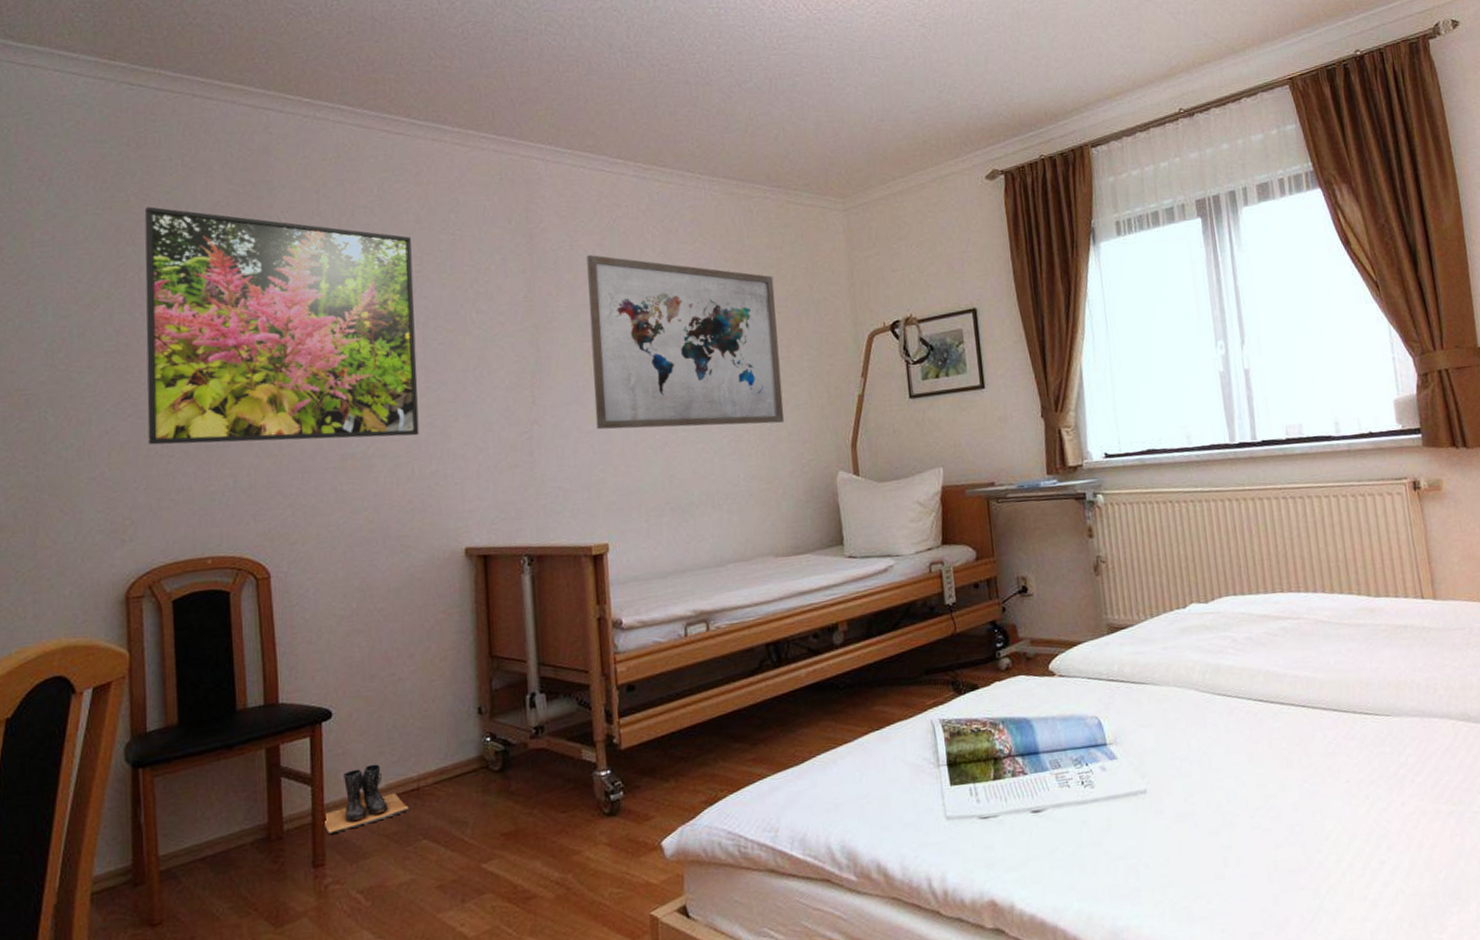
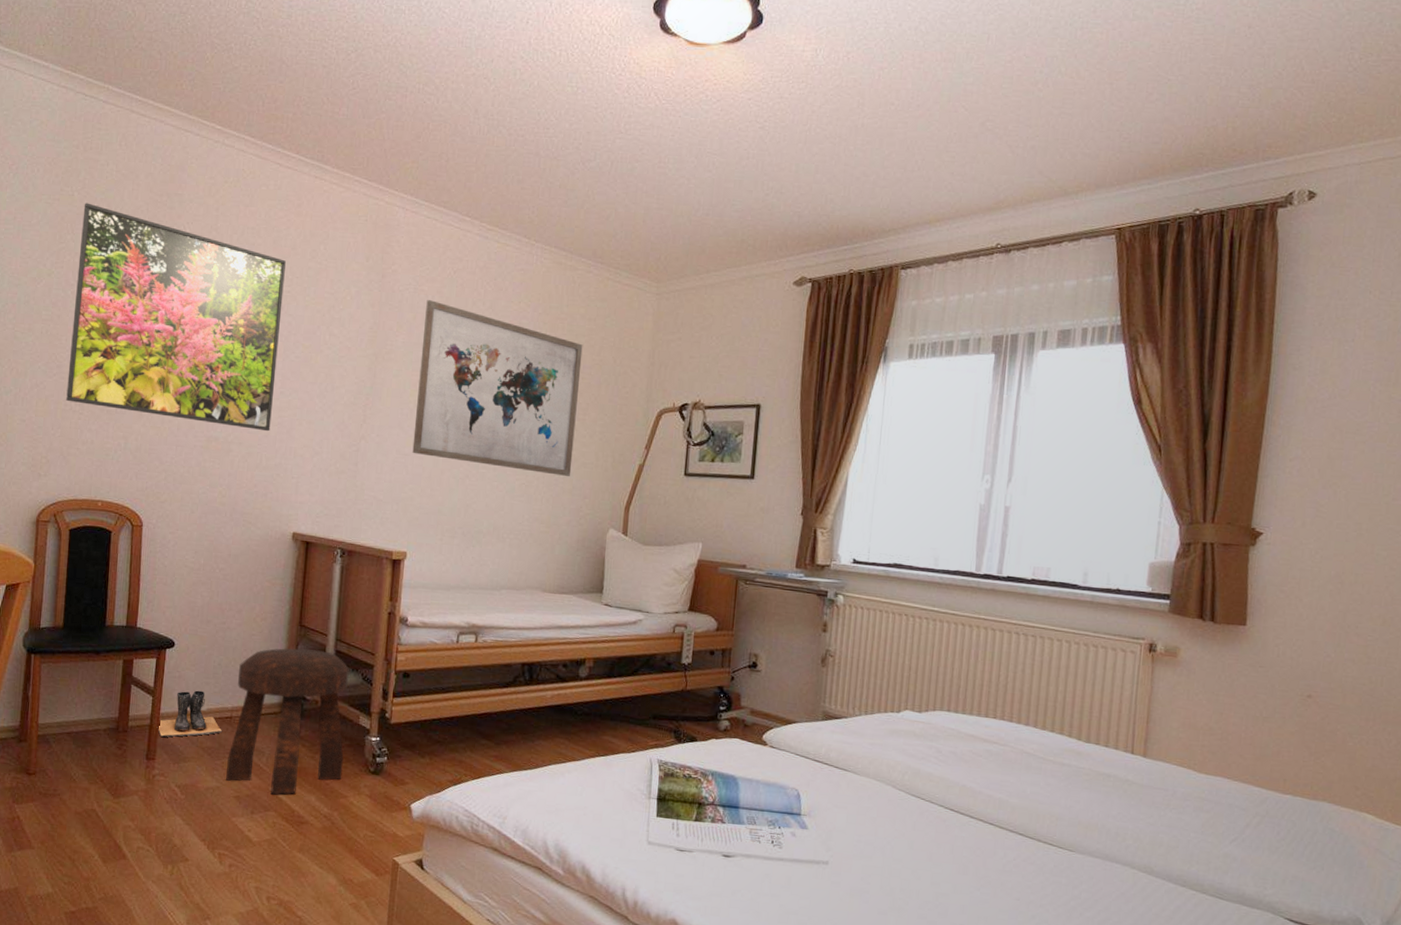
stool: none [420,681,571,873] -> present [226,648,350,795]

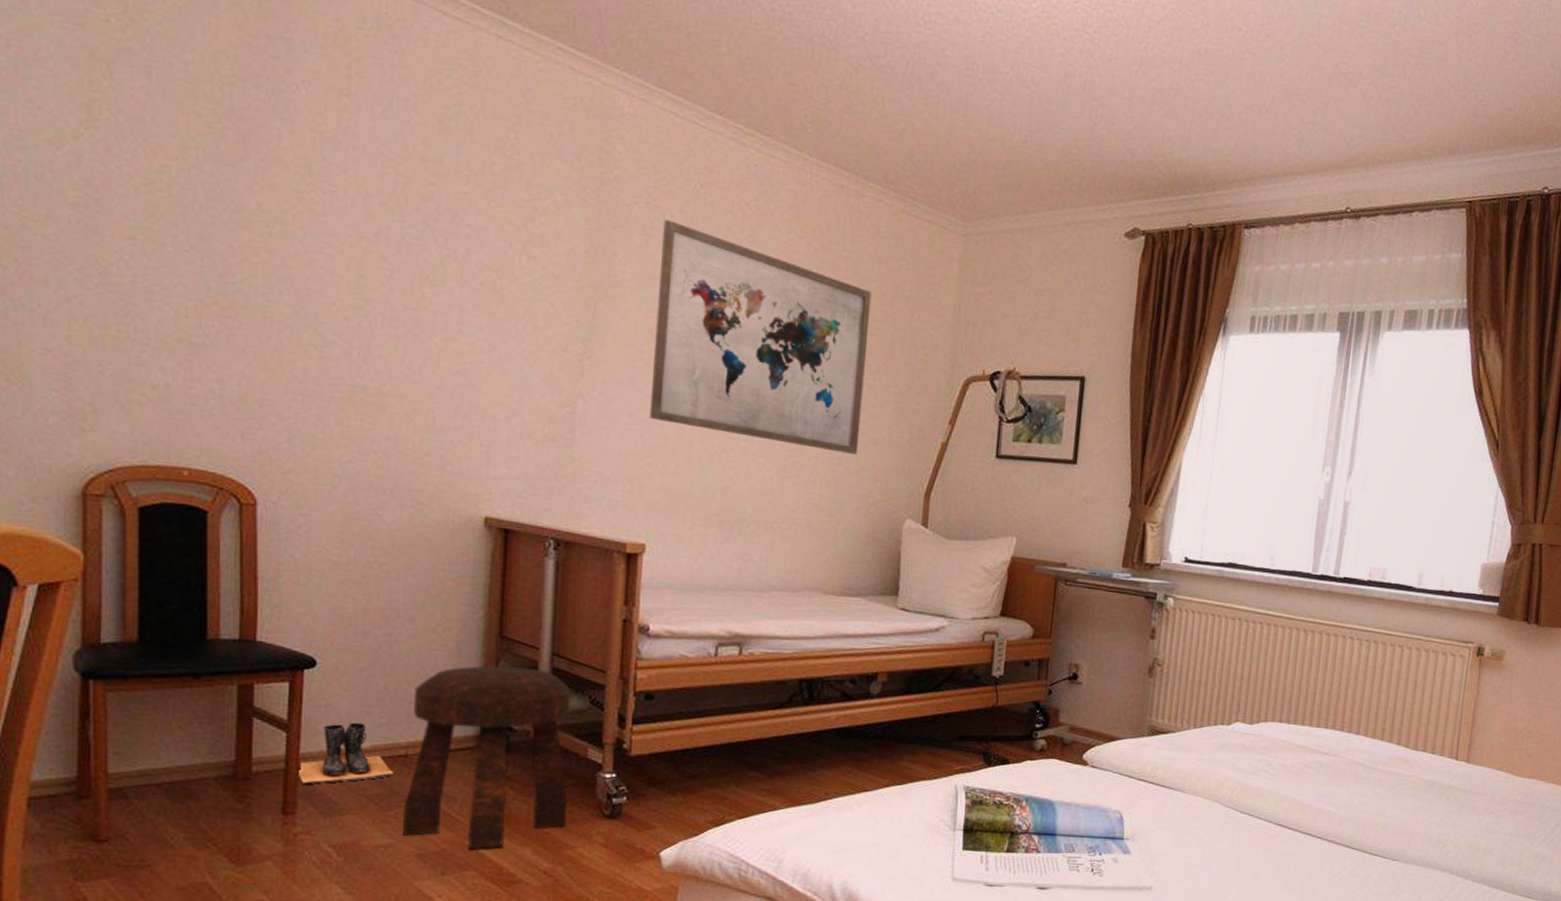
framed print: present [66,203,286,432] -> none [119,34,458,383]

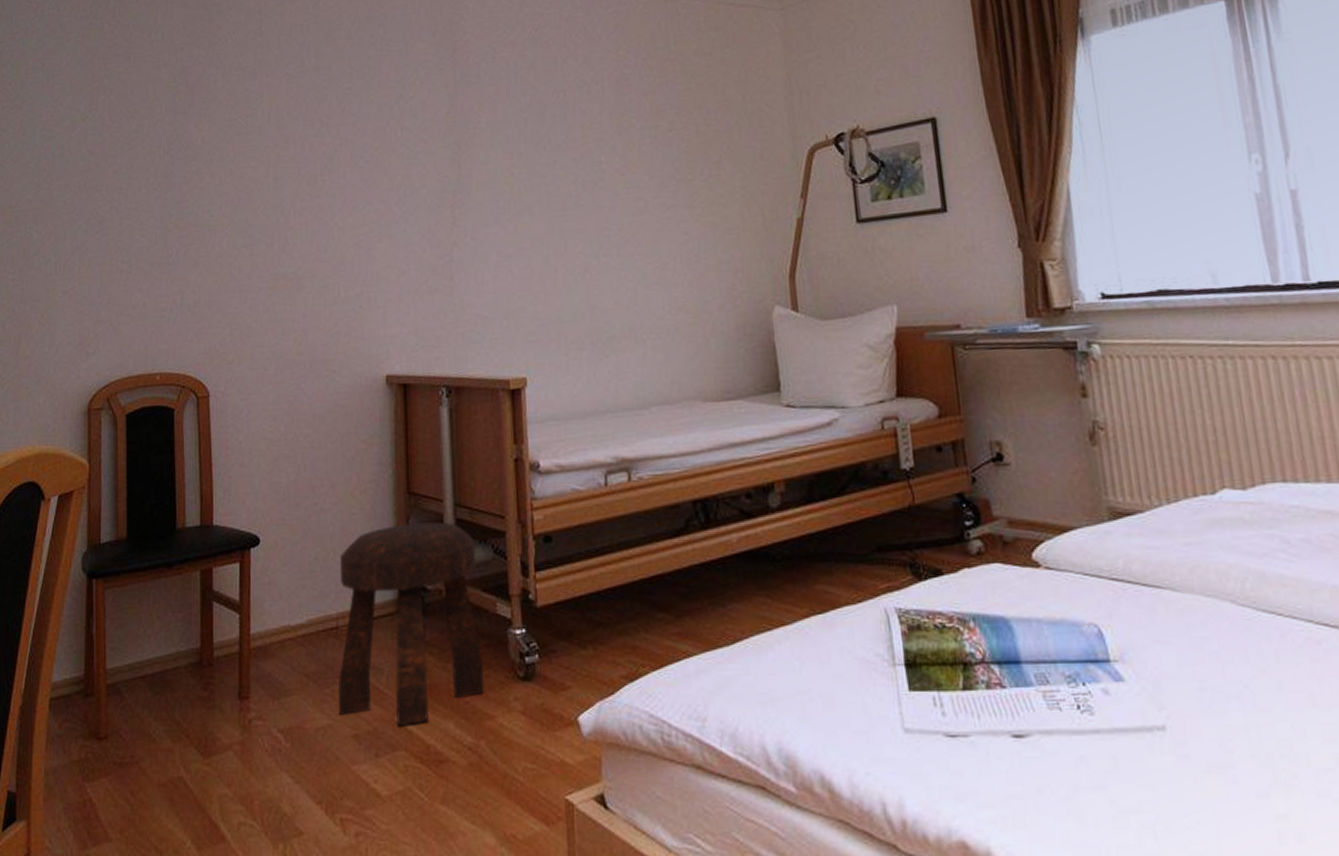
boots: present [295,722,395,784] -> none [248,597,329,666]
wall art: present [649,220,872,454] -> none [508,67,714,254]

